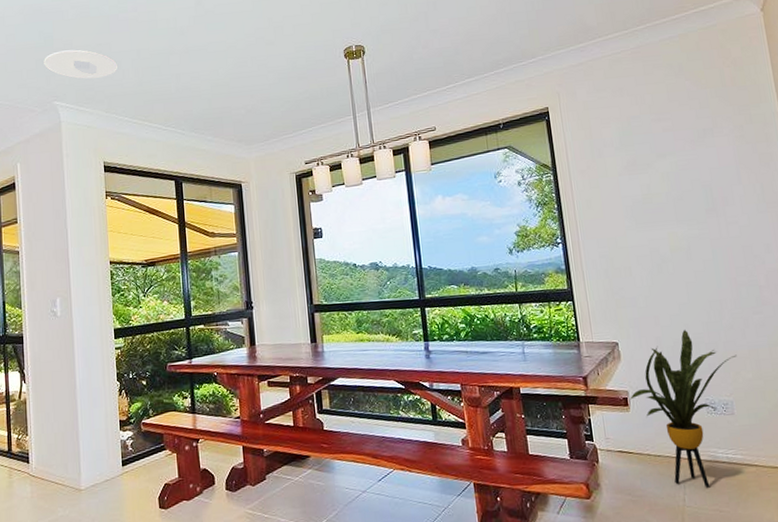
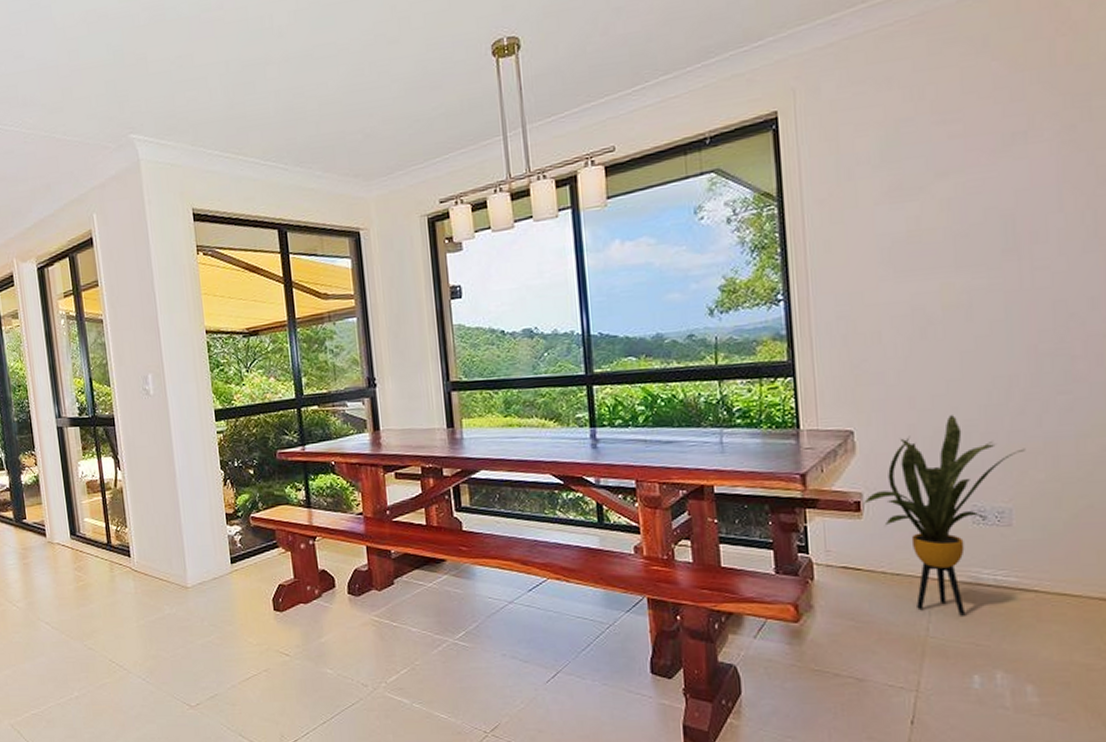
recessed light: present [44,50,118,79] -> none [114,65,204,104]

